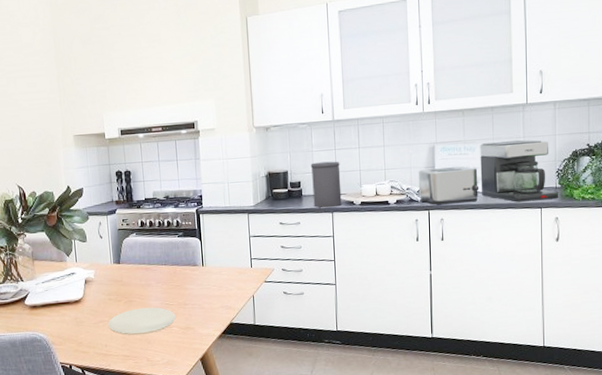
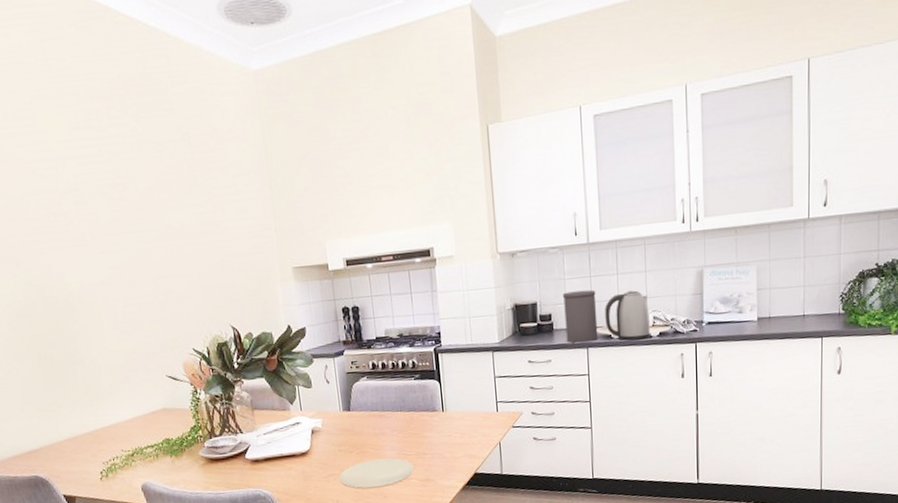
kettle: none [348,162,389,208] -> present [605,290,651,341]
toaster: present [418,166,479,206] -> none [684,292,753,338]
coffee maker: present [480,139,559,203] -> none [754,260,843,332]

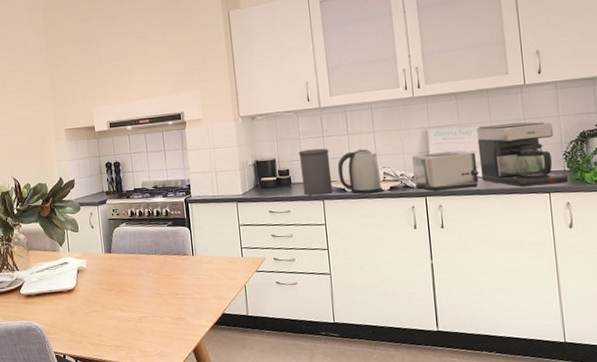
plate: present [338,458,414,489] -> none [100,296,167,326]
toaster: none [684,292,753,338] -> present [411,150,479,192]
coffee maker: none [754,260,843,332] -> present [476,122,569,187]

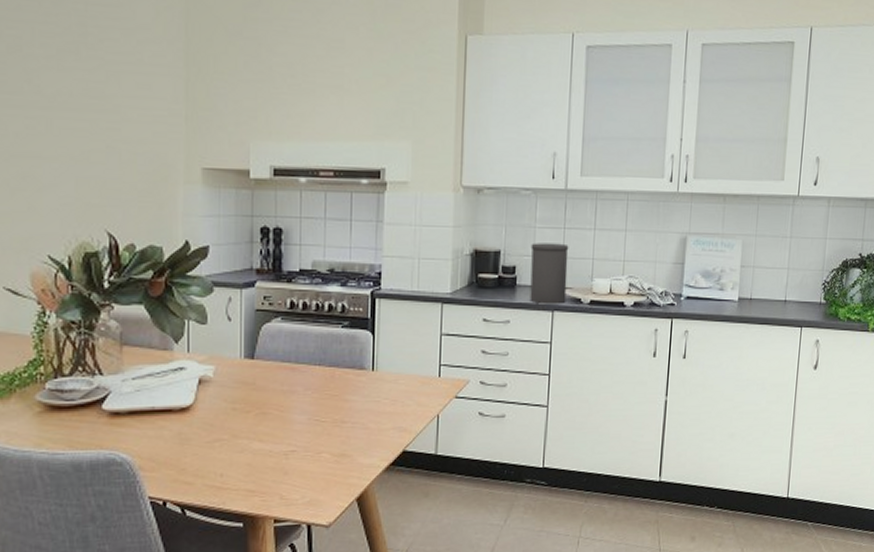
kettle: present [337,149,382,195] -> none [576,250,626,309]
toaster: present [411,150,479,192] -> none [662,265,734,314]
coffee maker: present [476,122,569,187] -> none [735,239,823,317]

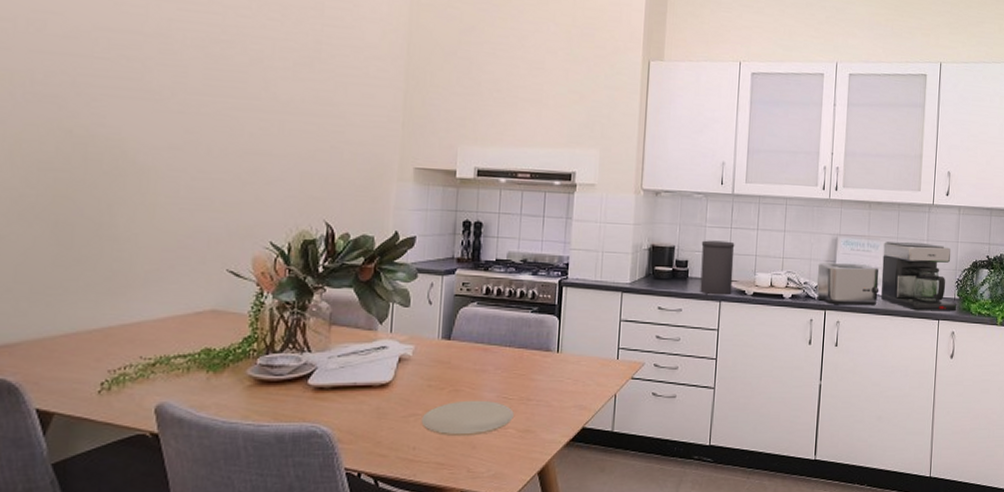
plate: none [227,423,327,462] -> present [421,400,514,437]
toaster: none [662,265,734,314] -> present [817,263,879,306]
coffee maker: none [735,239,823,317] -> present [880,241,957,312]

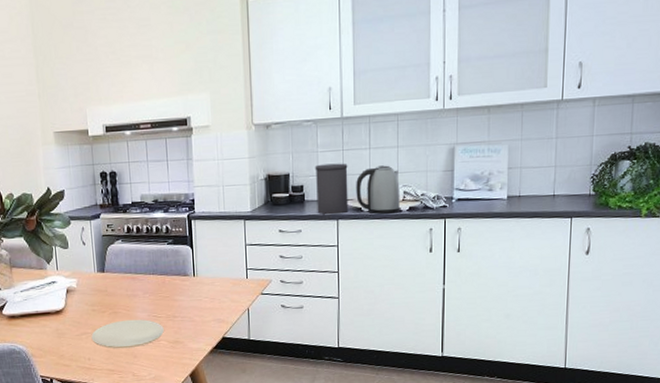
kettle: none [741,248,784,301] -> present [356,165,401,215]
toaster: present [817,263,879,306] -> none [434,169,503,214]
coffee maker: present [880,241,957,312] -> none [504,140,593,211]

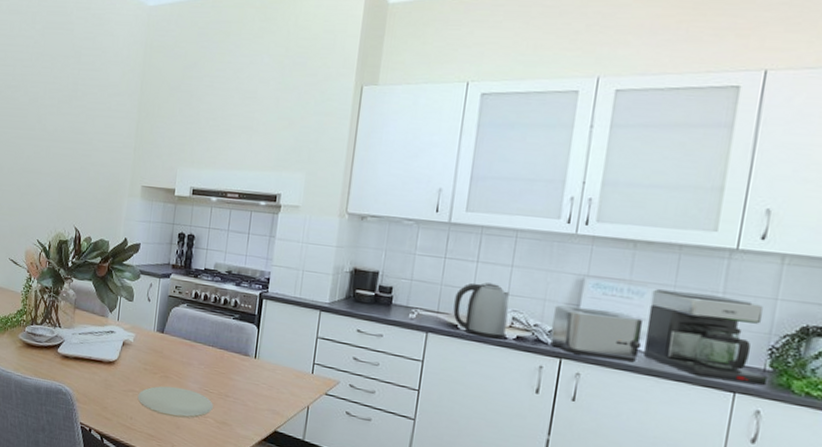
canister: present [315,163,349,215] -> none [404,268,449,328]
toaster: none [434,169,503,214] -> present [550,305,643,363]
coffee maker: none [504,140,593,211] -> present [643,289,768,386]

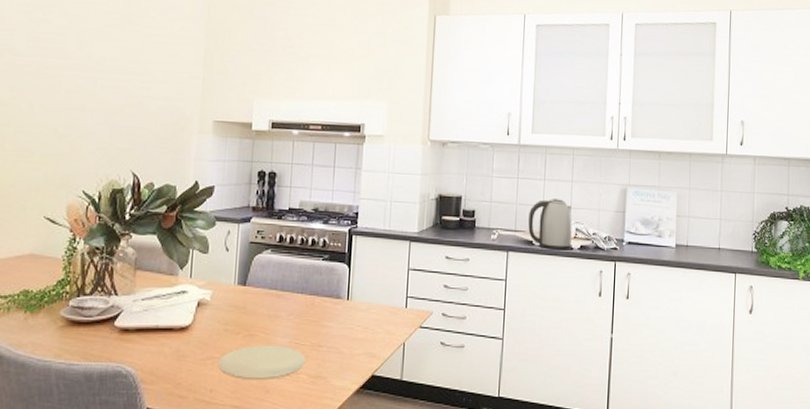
toaster: present [550,305,643,363] -> none [606,213,672,258]
coffee maker: present [643,289,768,386] -> none [673,192,755,265]

